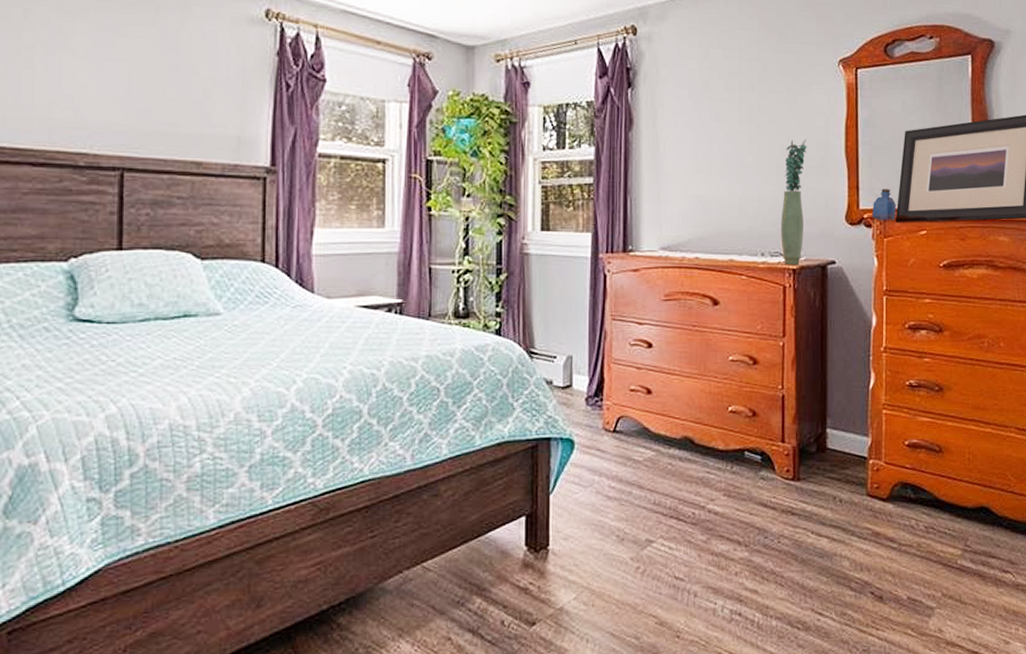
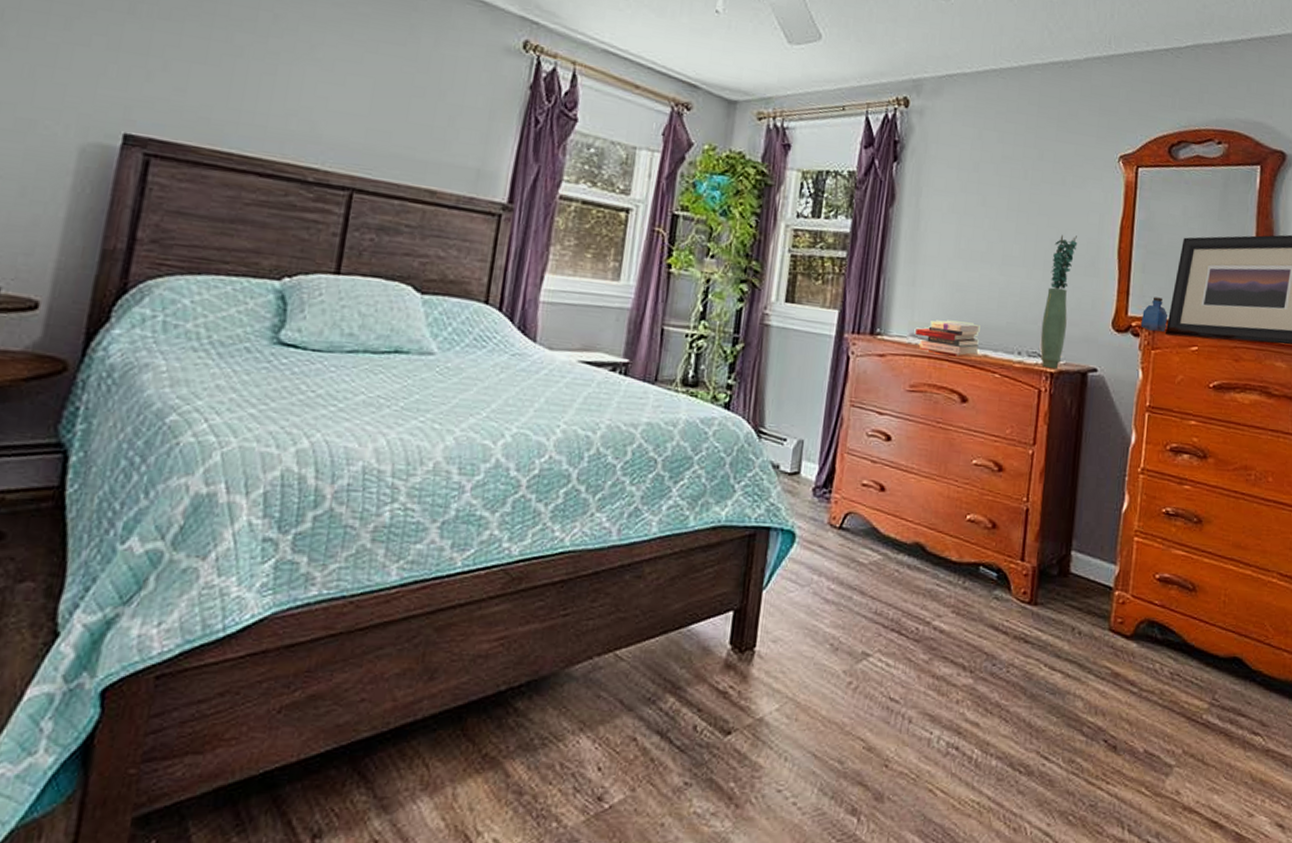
books: none [665,232,725,264] -> present [915,320,979,358]

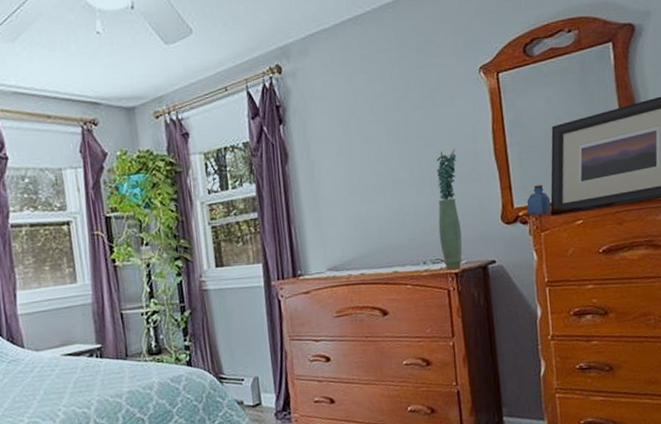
books: present [915,320,979,358] -> none [331,247,390,280]

